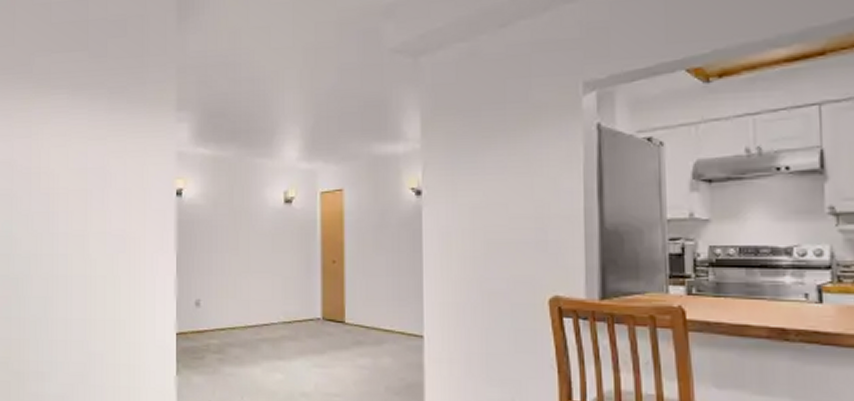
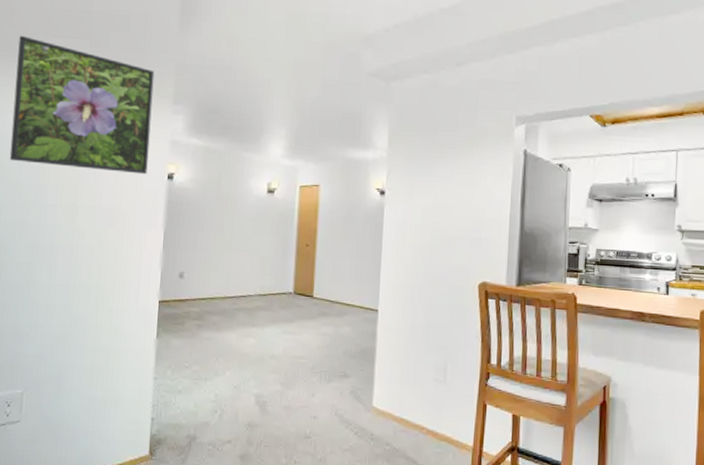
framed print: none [20,55,155,193] -> present [9,35,155,175]

